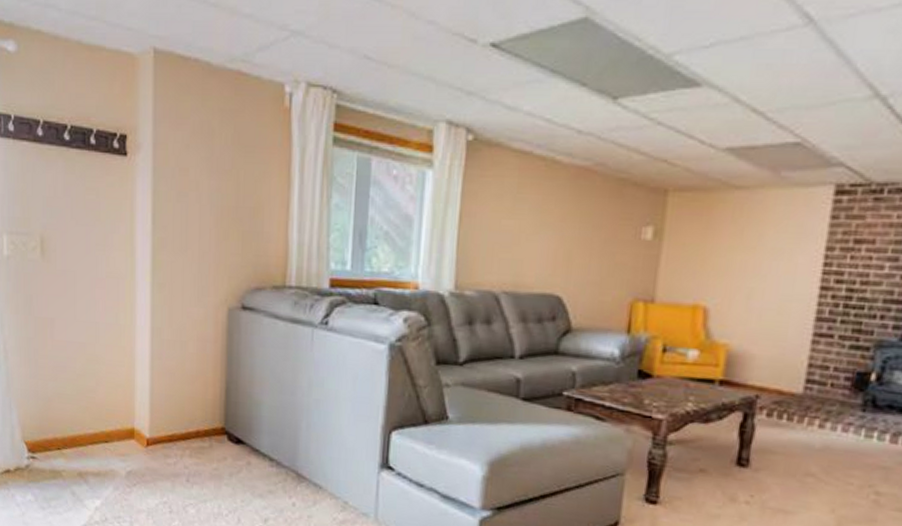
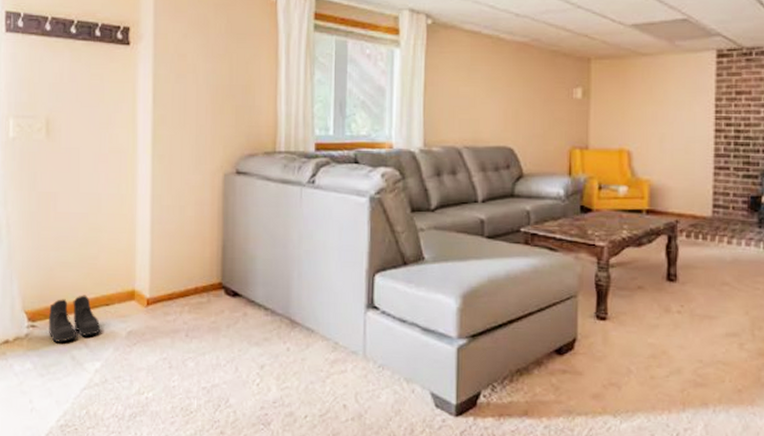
boots: none [48,429,100,477] -> present [48,295,101,342]

